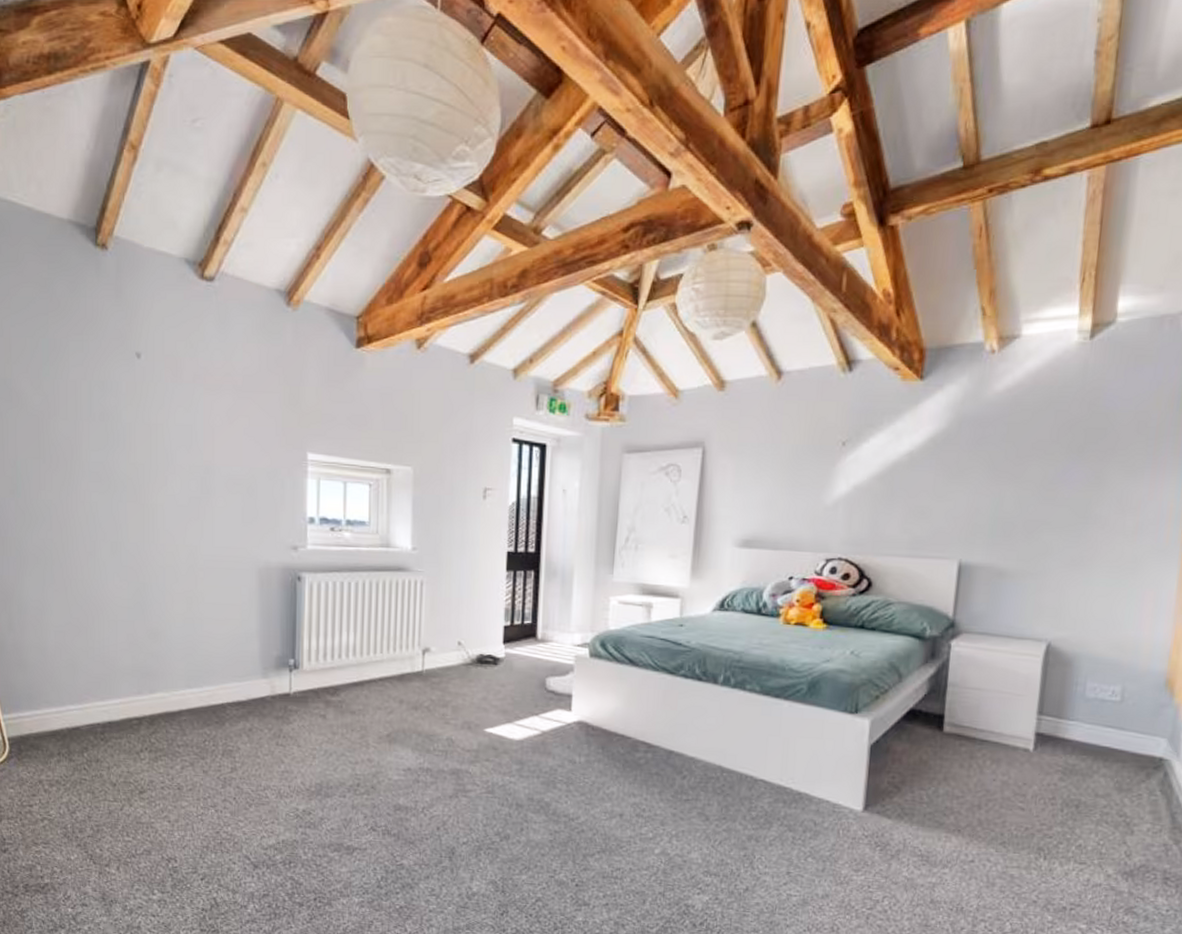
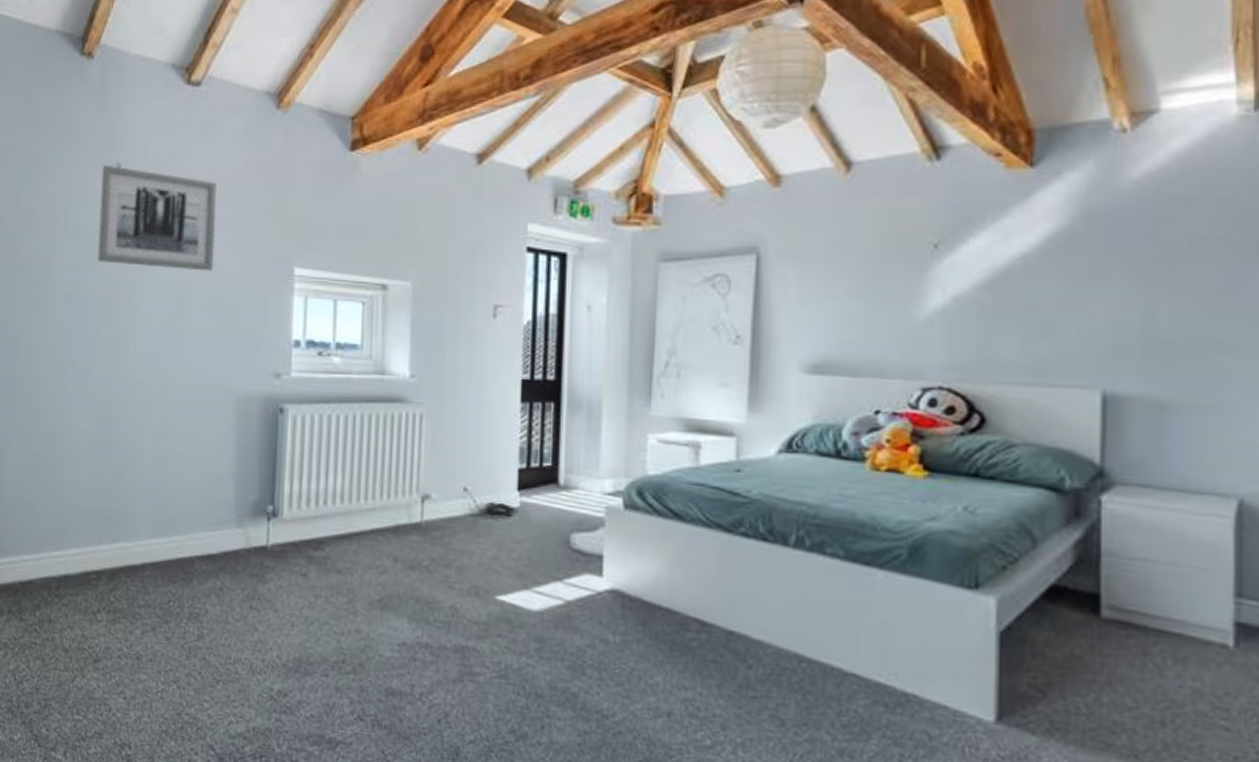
wall art: none [121,353,234,455] -> present [98,164,217,271]

